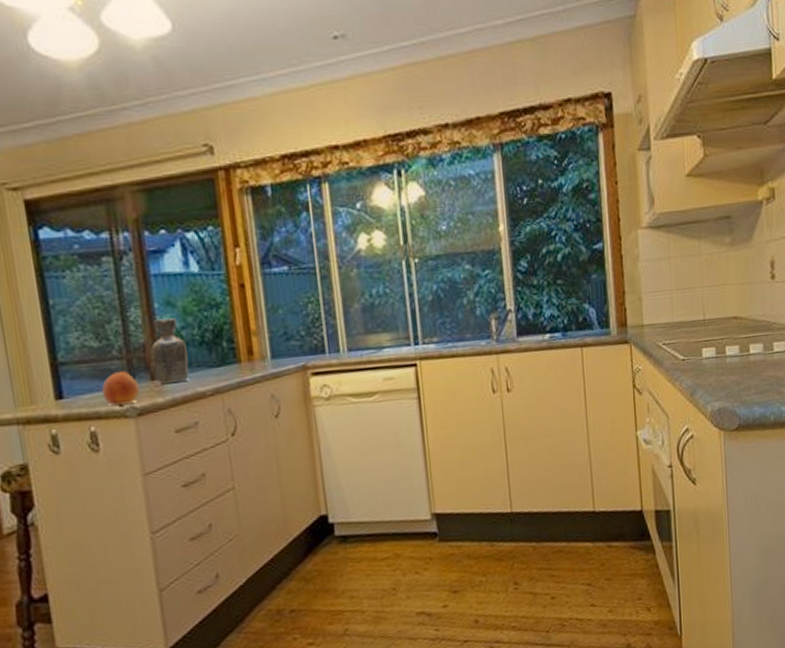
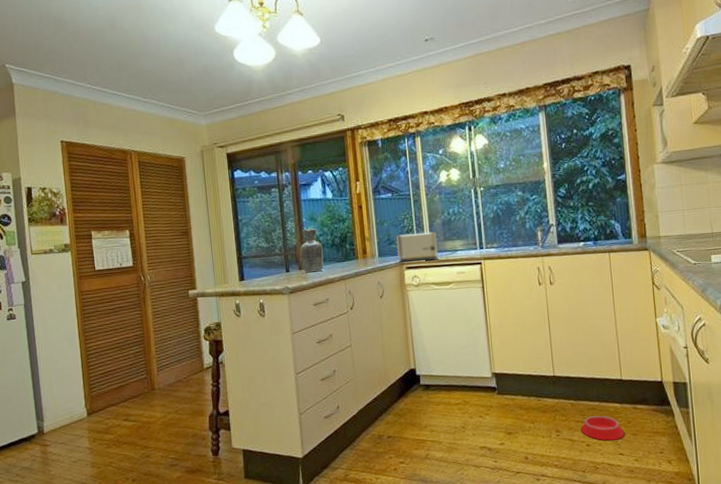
fruit: present [101,370,140,406] -> none [268,262,292,286]
toaster: none [296,321,358,367] -> present [396,231,439,263]
pet bowl: none [544,559,598,591] -> present [580,415,625,441]

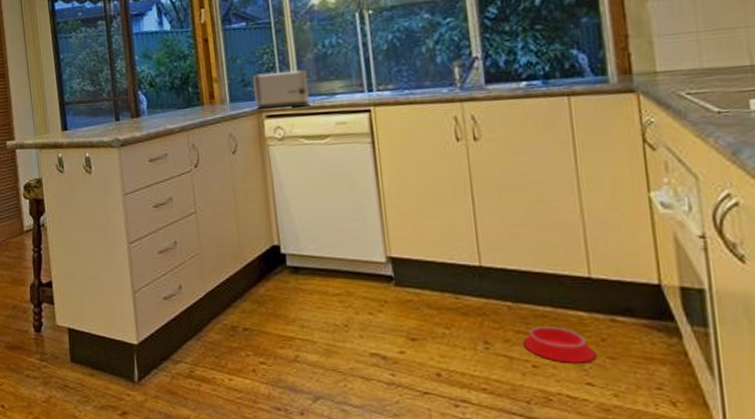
ceramic jug: present [300,228,324,273] -> none [132,68,161,122]

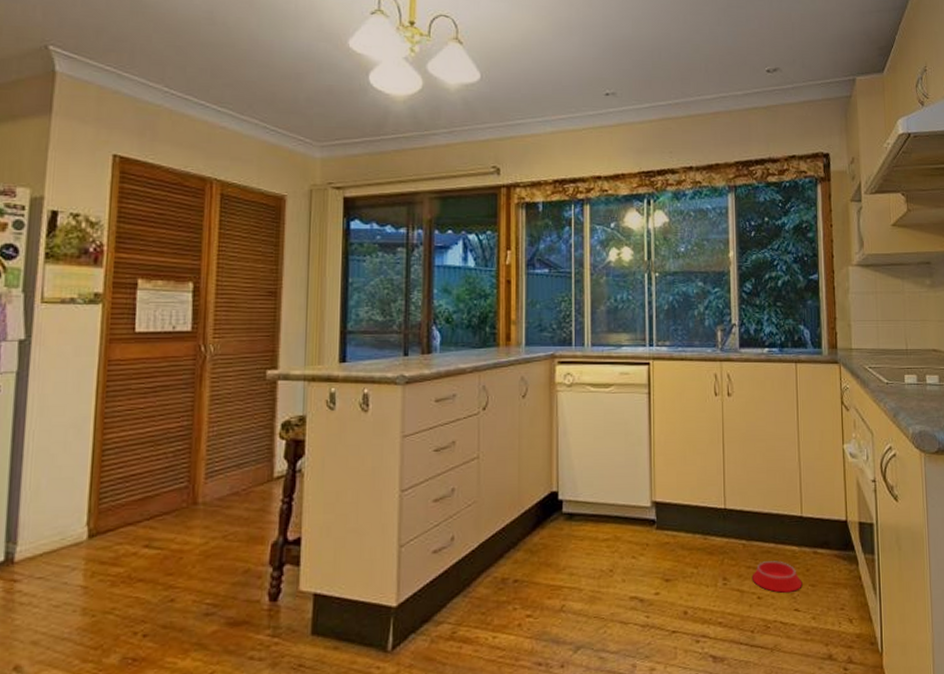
toaster: present [252,69,311,110] -> none [548,320,602,356]

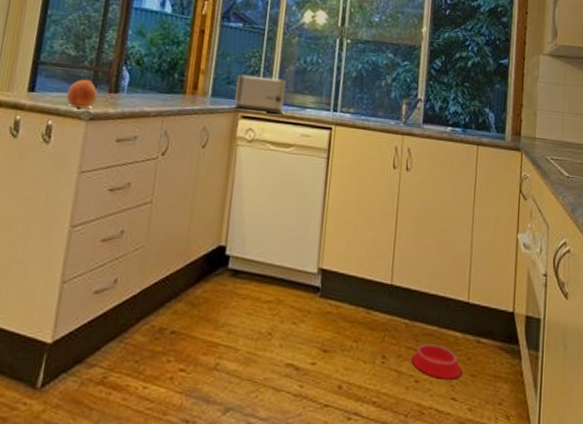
fruit: none [379,343,411,373] -> present [66,79,98,109]
toaster: none [548,320,602,356] -> present [233,74,289,114]

